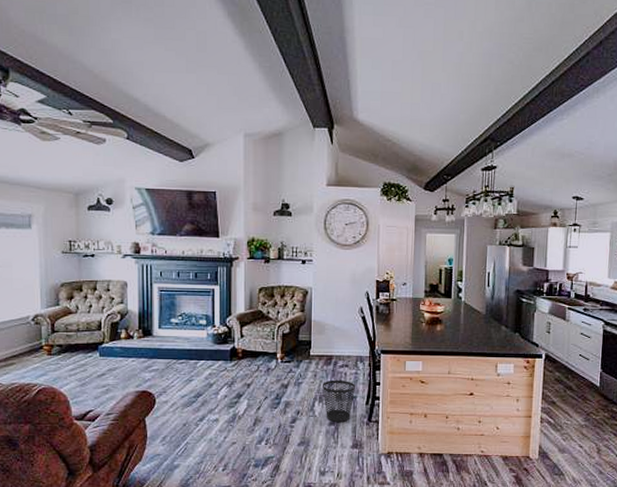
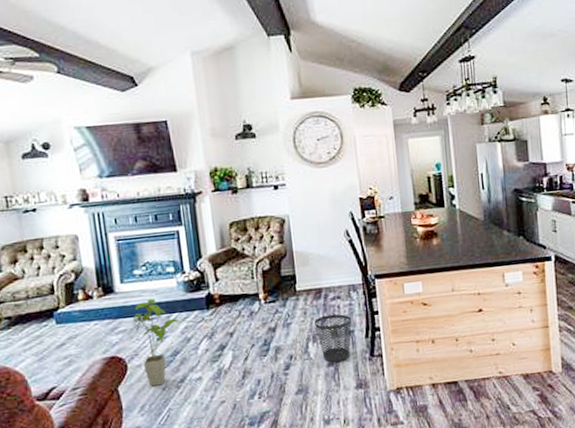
house plant: none [165,345,207,421] -> present [132,298,182,387]

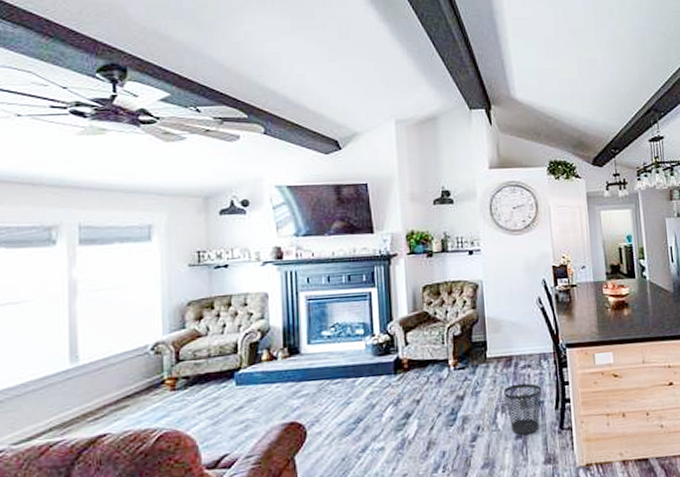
house plant: present [132,298,182,387] -> none [316,361,368,457]

